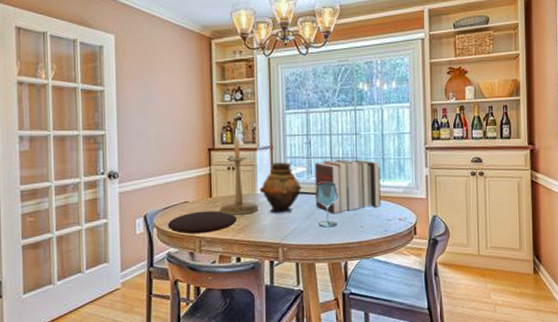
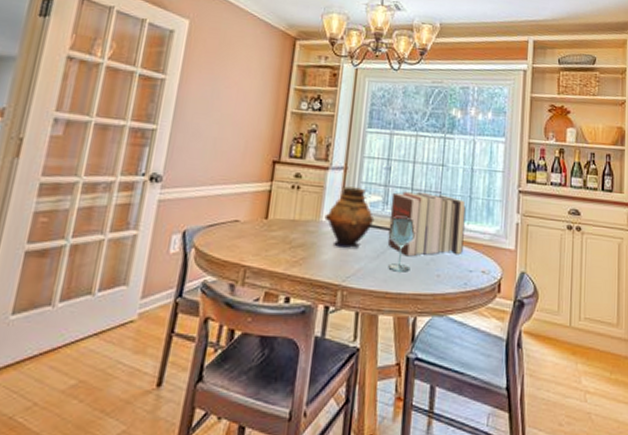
placemat: present [167,210,237,234] -> none [208,234,293,263]
candlestick: present [219,128,259,215] -> none [274,141,321,245]

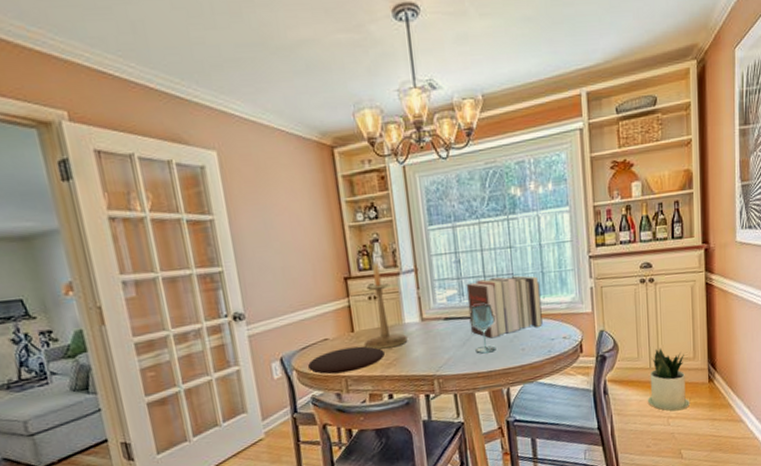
placemat: none [208,234,293,263] -> present [307,346,385,375]
candlestick: none [274,141,321,245] -> present [363,252,408,350]
vase: present [324,186,375,248] -> none [406,285,454,344]
planter: none [564,305,611,386] -> present [647,348,691,411]

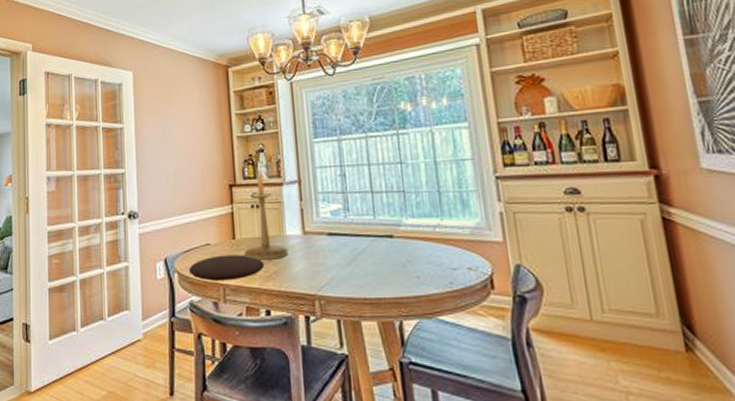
books: present [466,275,543,339] -> none [351,193,441,261]
wine glass: present [469,303,496,354] -> none [355,221,386,277]
planter: present [647,348,691,411] -> none [591,295,661,386]

